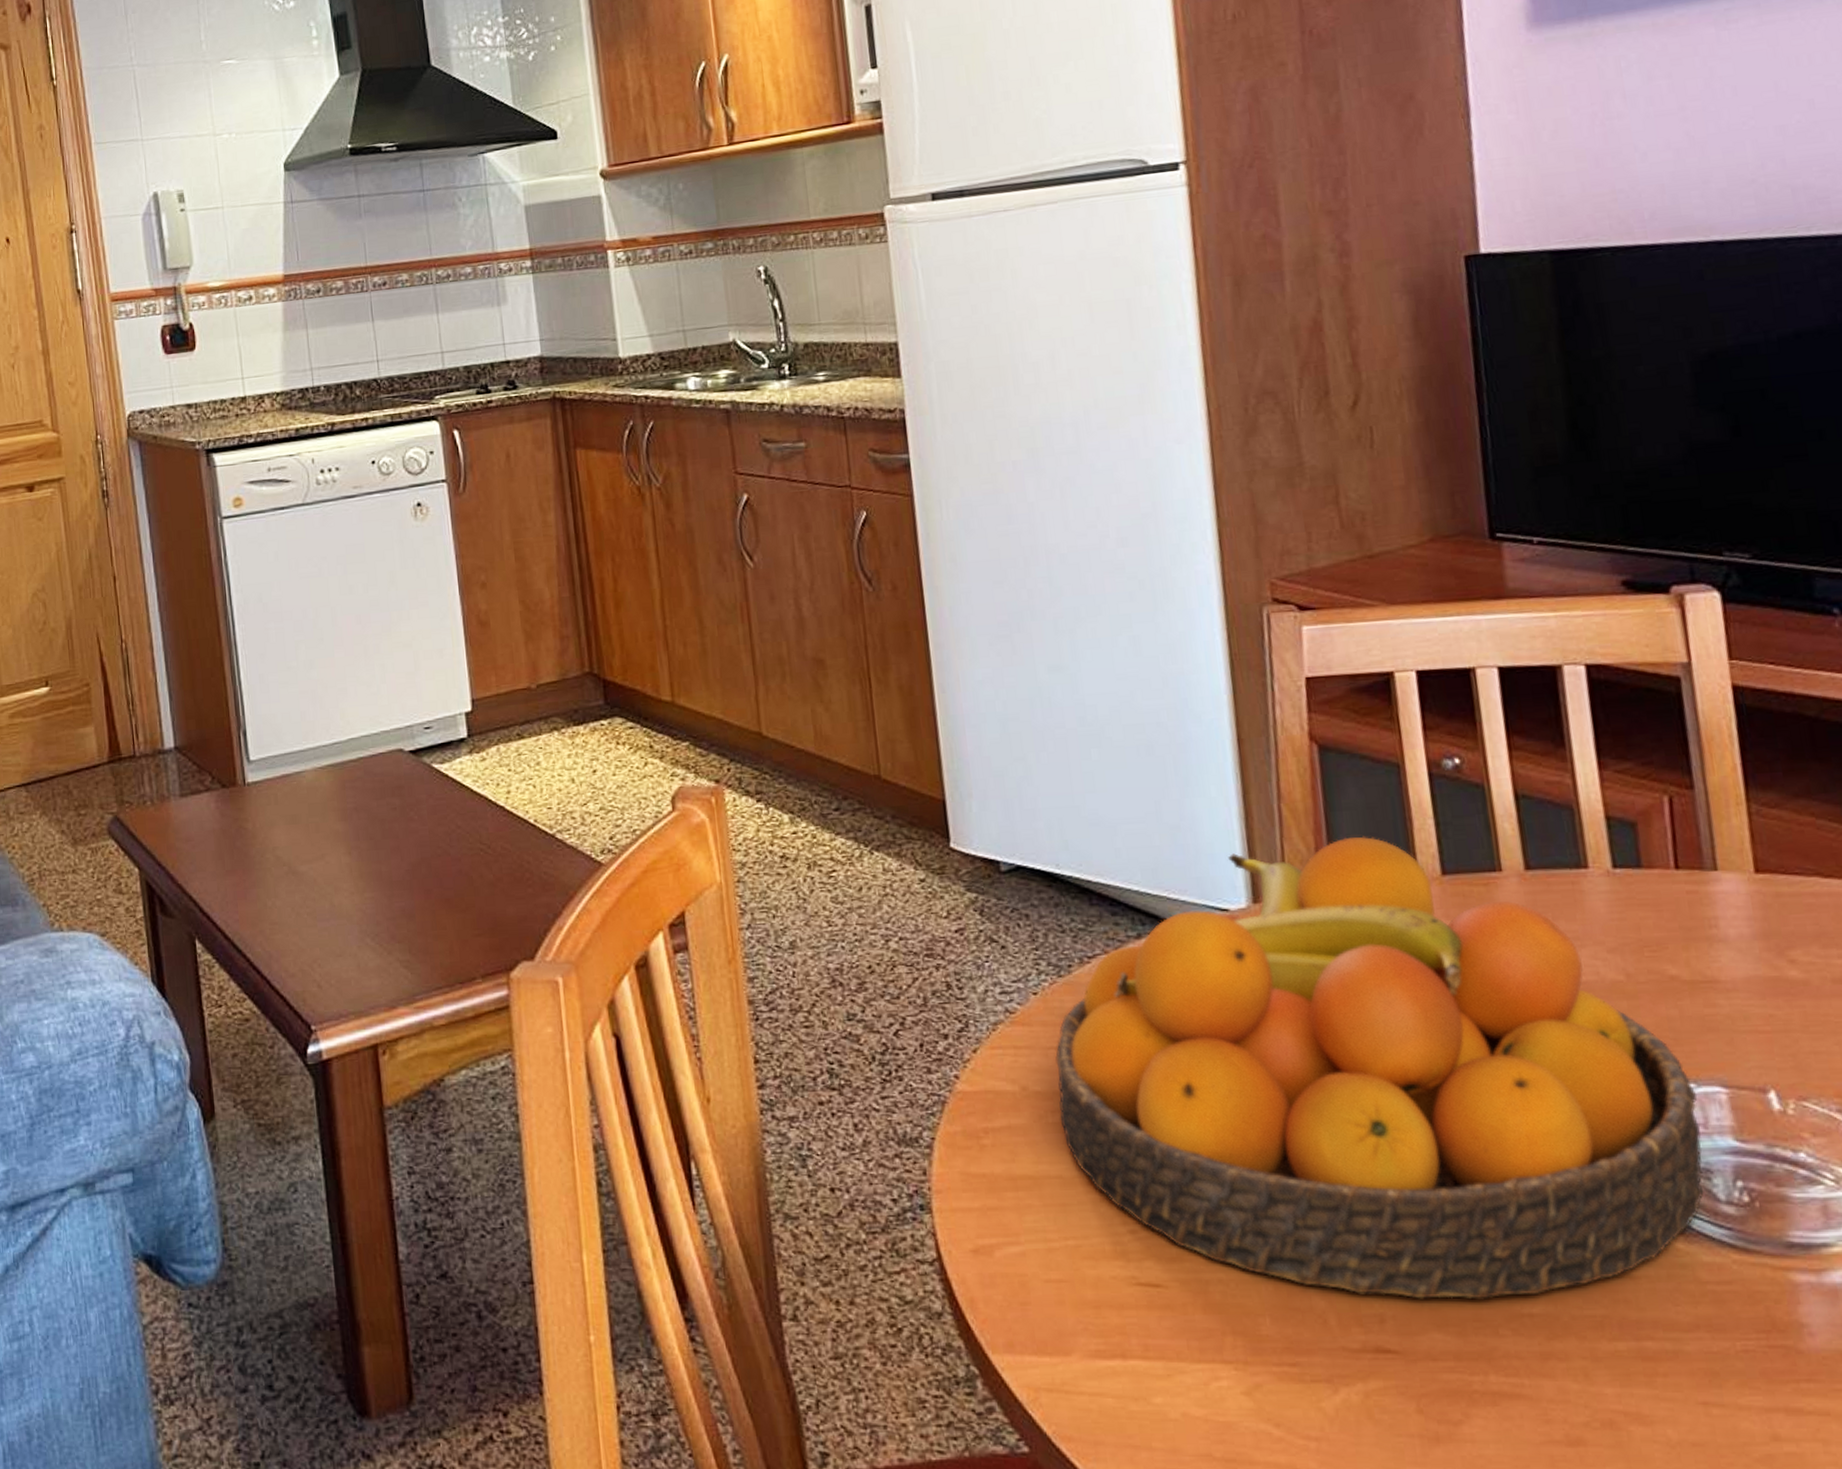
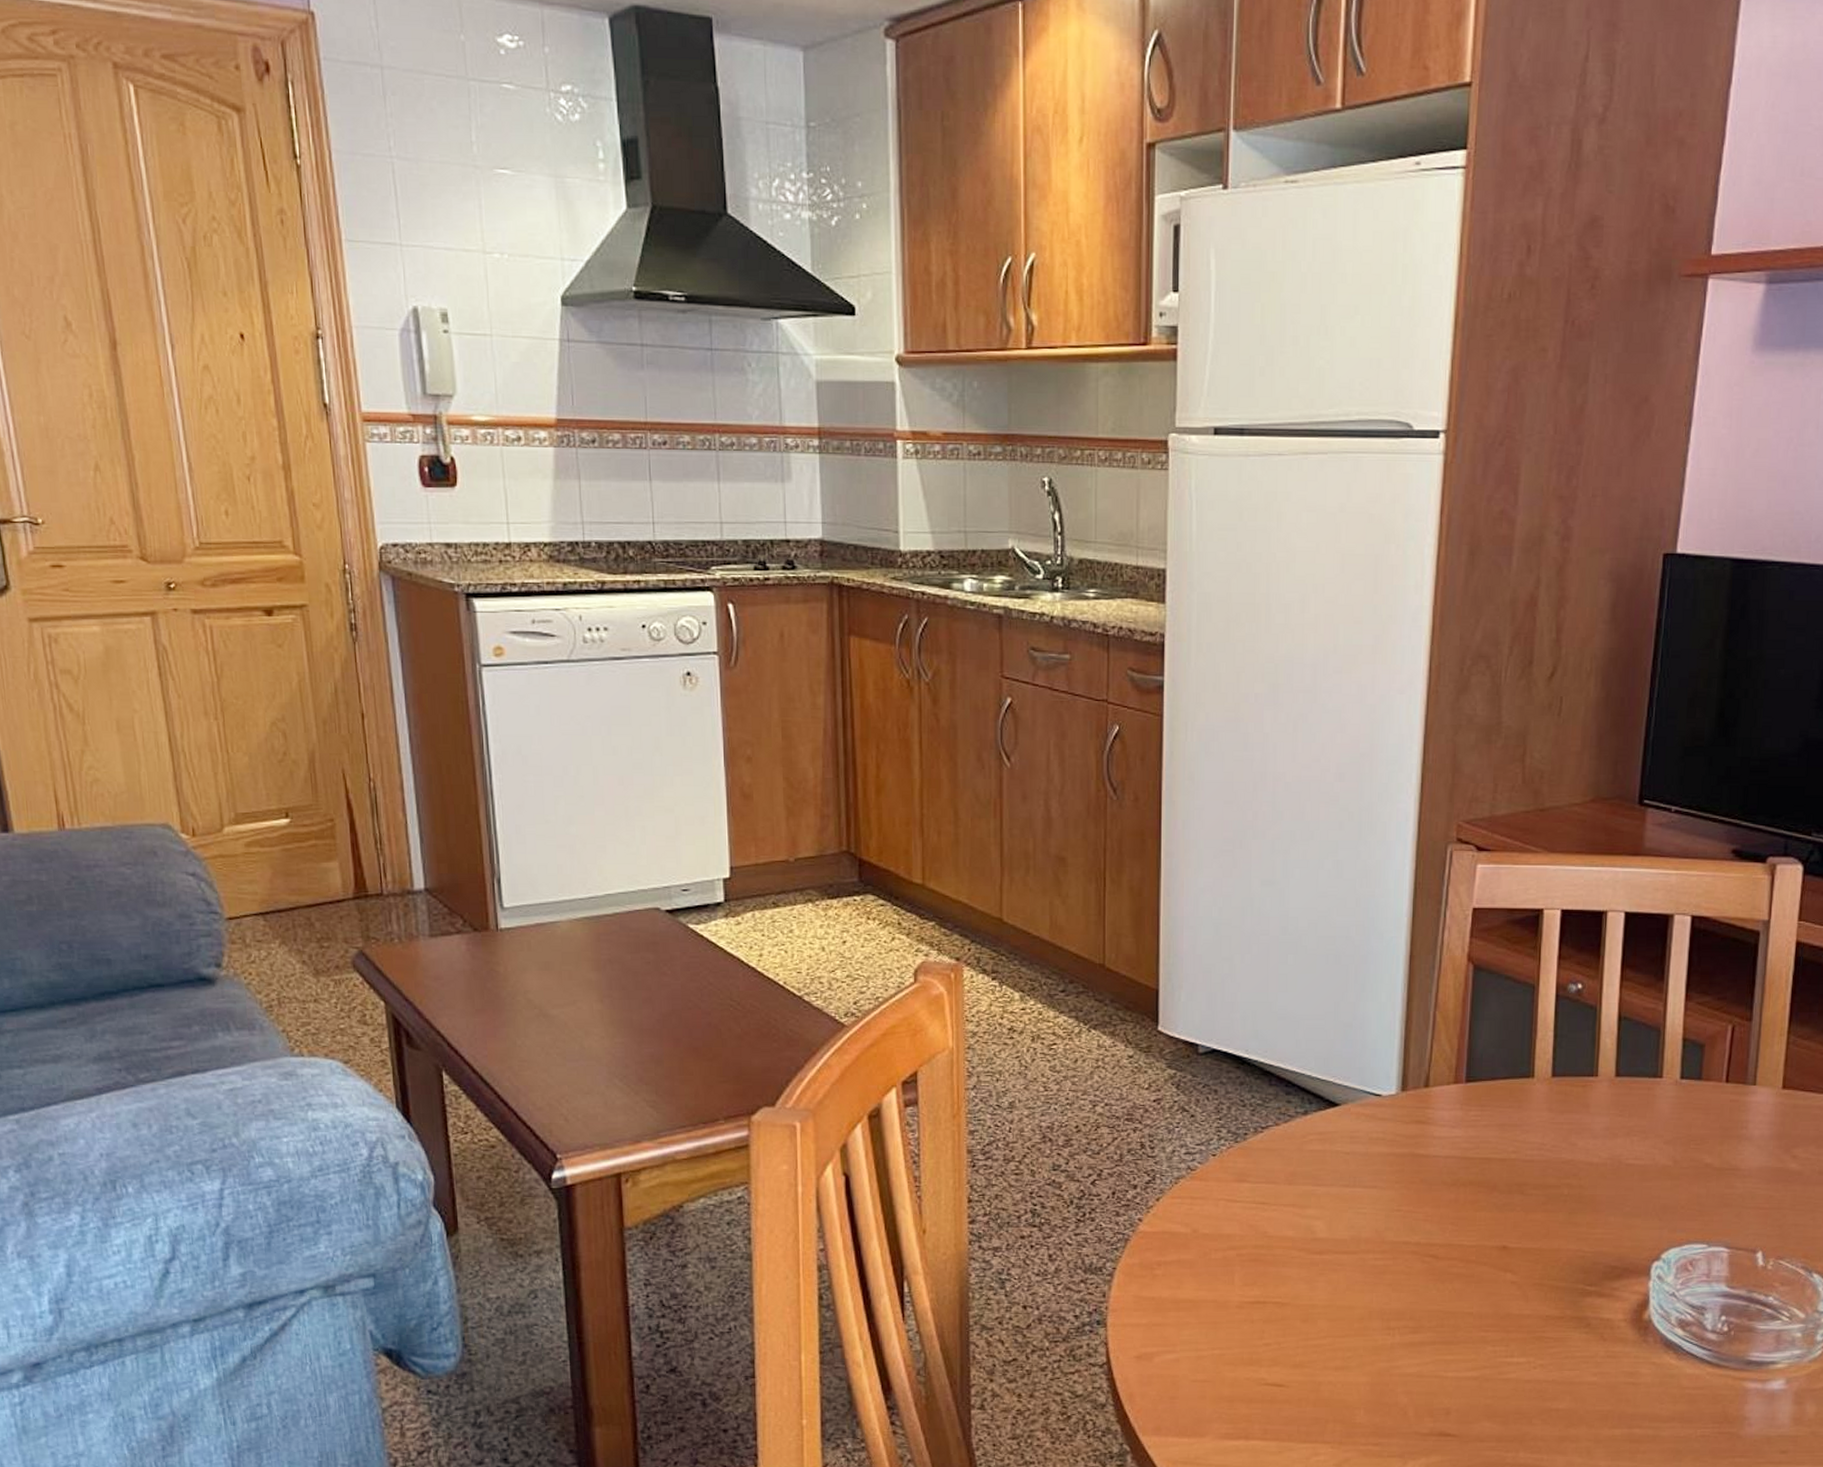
fruit bowl: present [1055,836,1704,1300] -> none [1221,1042,1707,1398]

